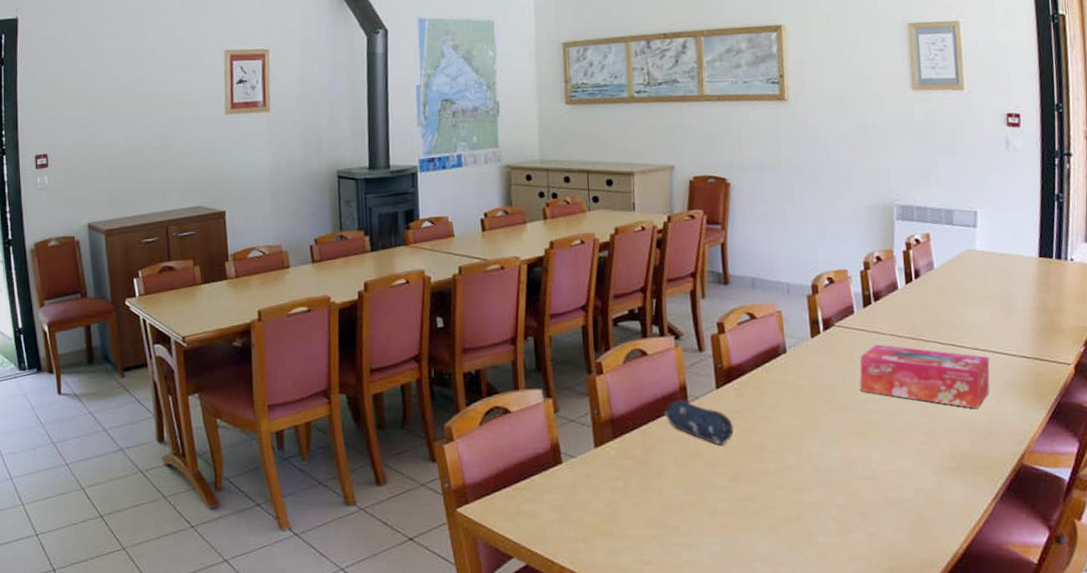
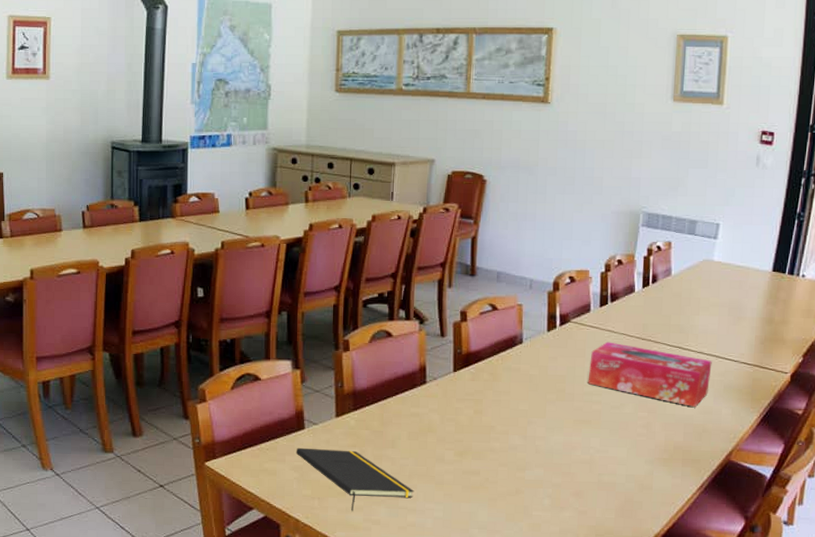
notepad: none [554,483,687,552] -> present [296,447,415,511]
pencil case: present [663,399,734,445] -> none [402,379,466,423]

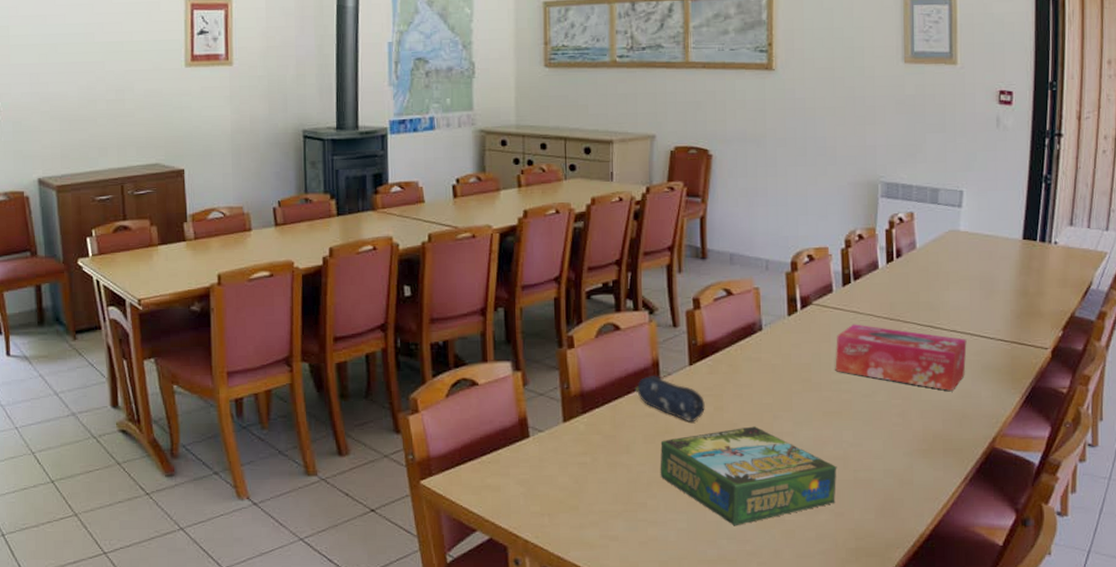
notepad: present [296,447,415,511] -> none [521,458,654,527]
pencil case: none [402,379,466,423] -> present [634,375,705,423]
board game: none [421,429,583,518] -> present [660,426,837,526]

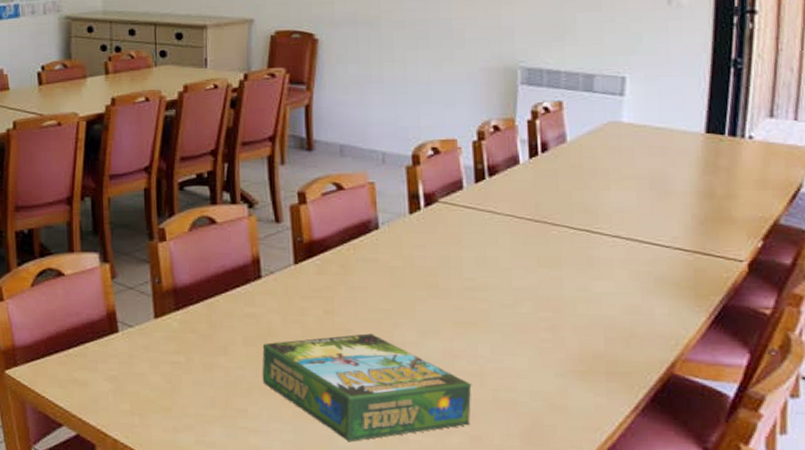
pencil case: present [634,375,705,423] -> none [233,272,313,326]
tissue box: present [835,324,967,391] -> none [467,225,635,305]

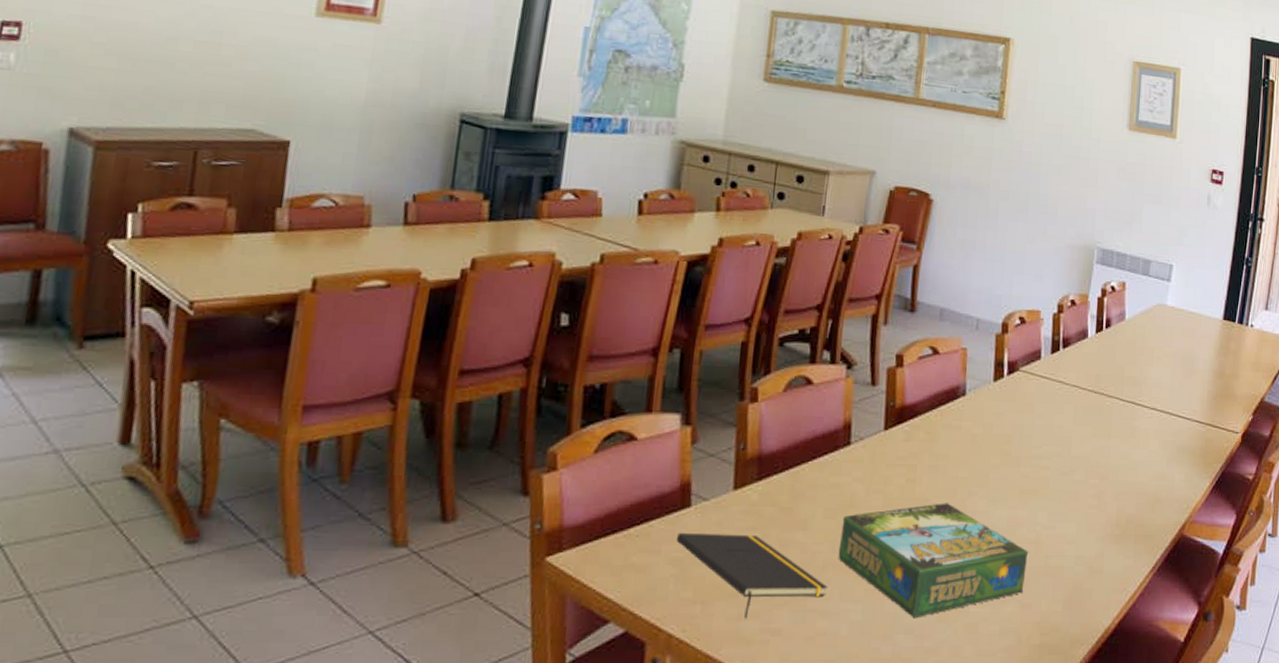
notepad: none [109,354,256,431] -> present [676,532,828,619]

